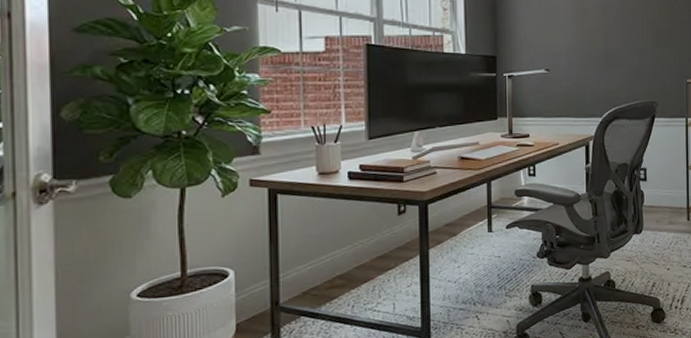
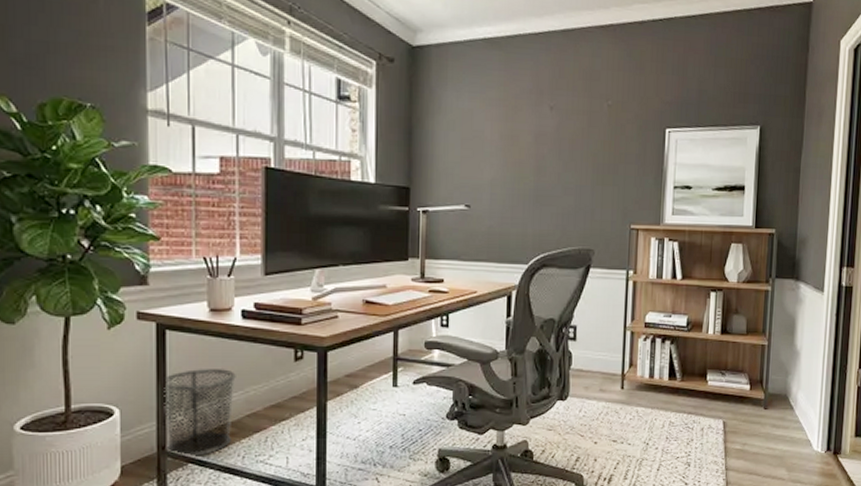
waste bin: none [276,226,344,310] -> present [164,369,236,456]

